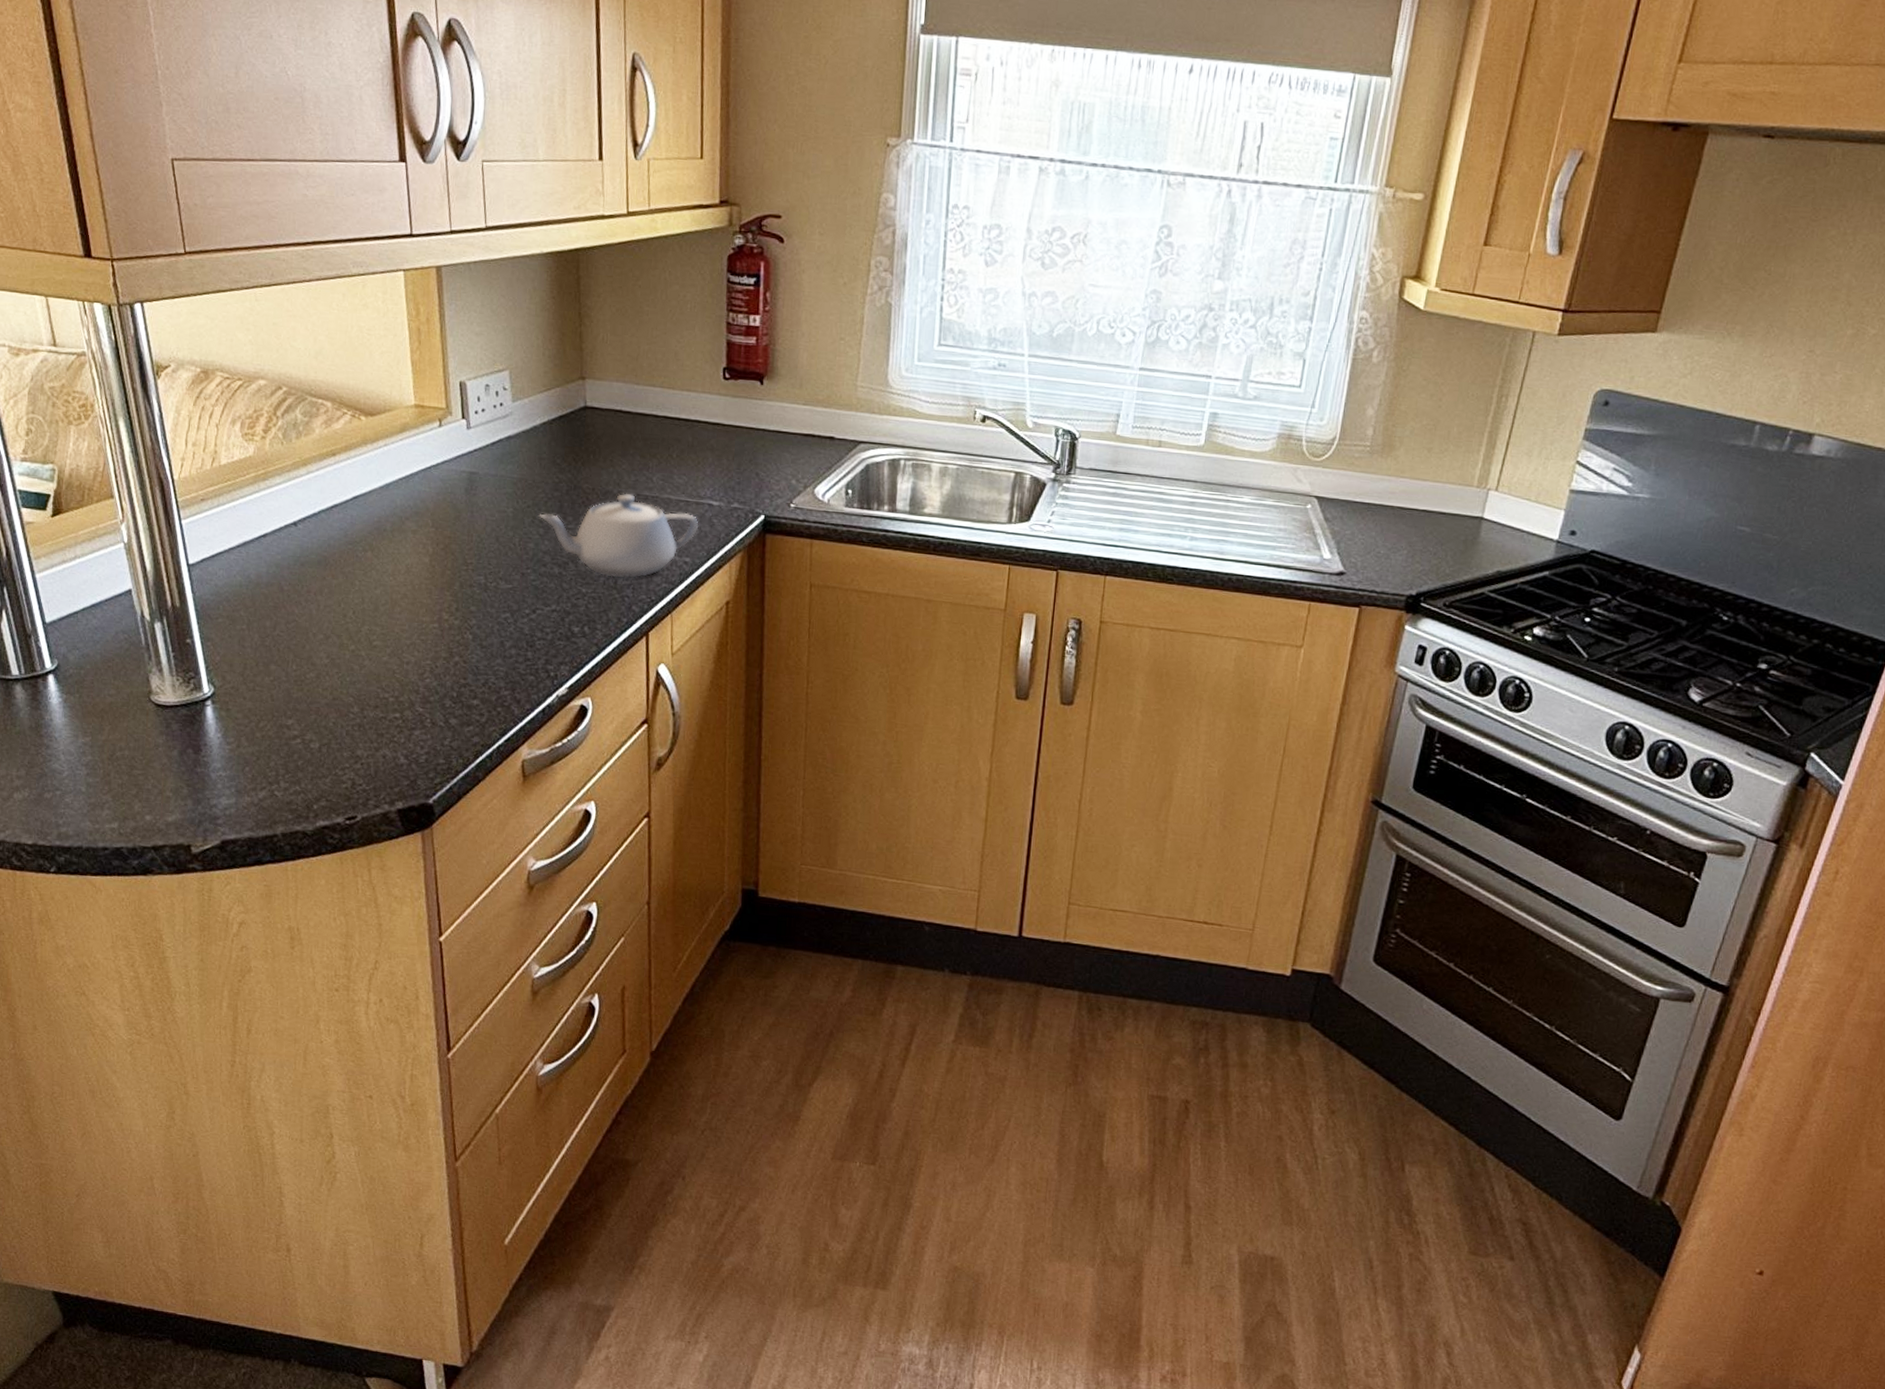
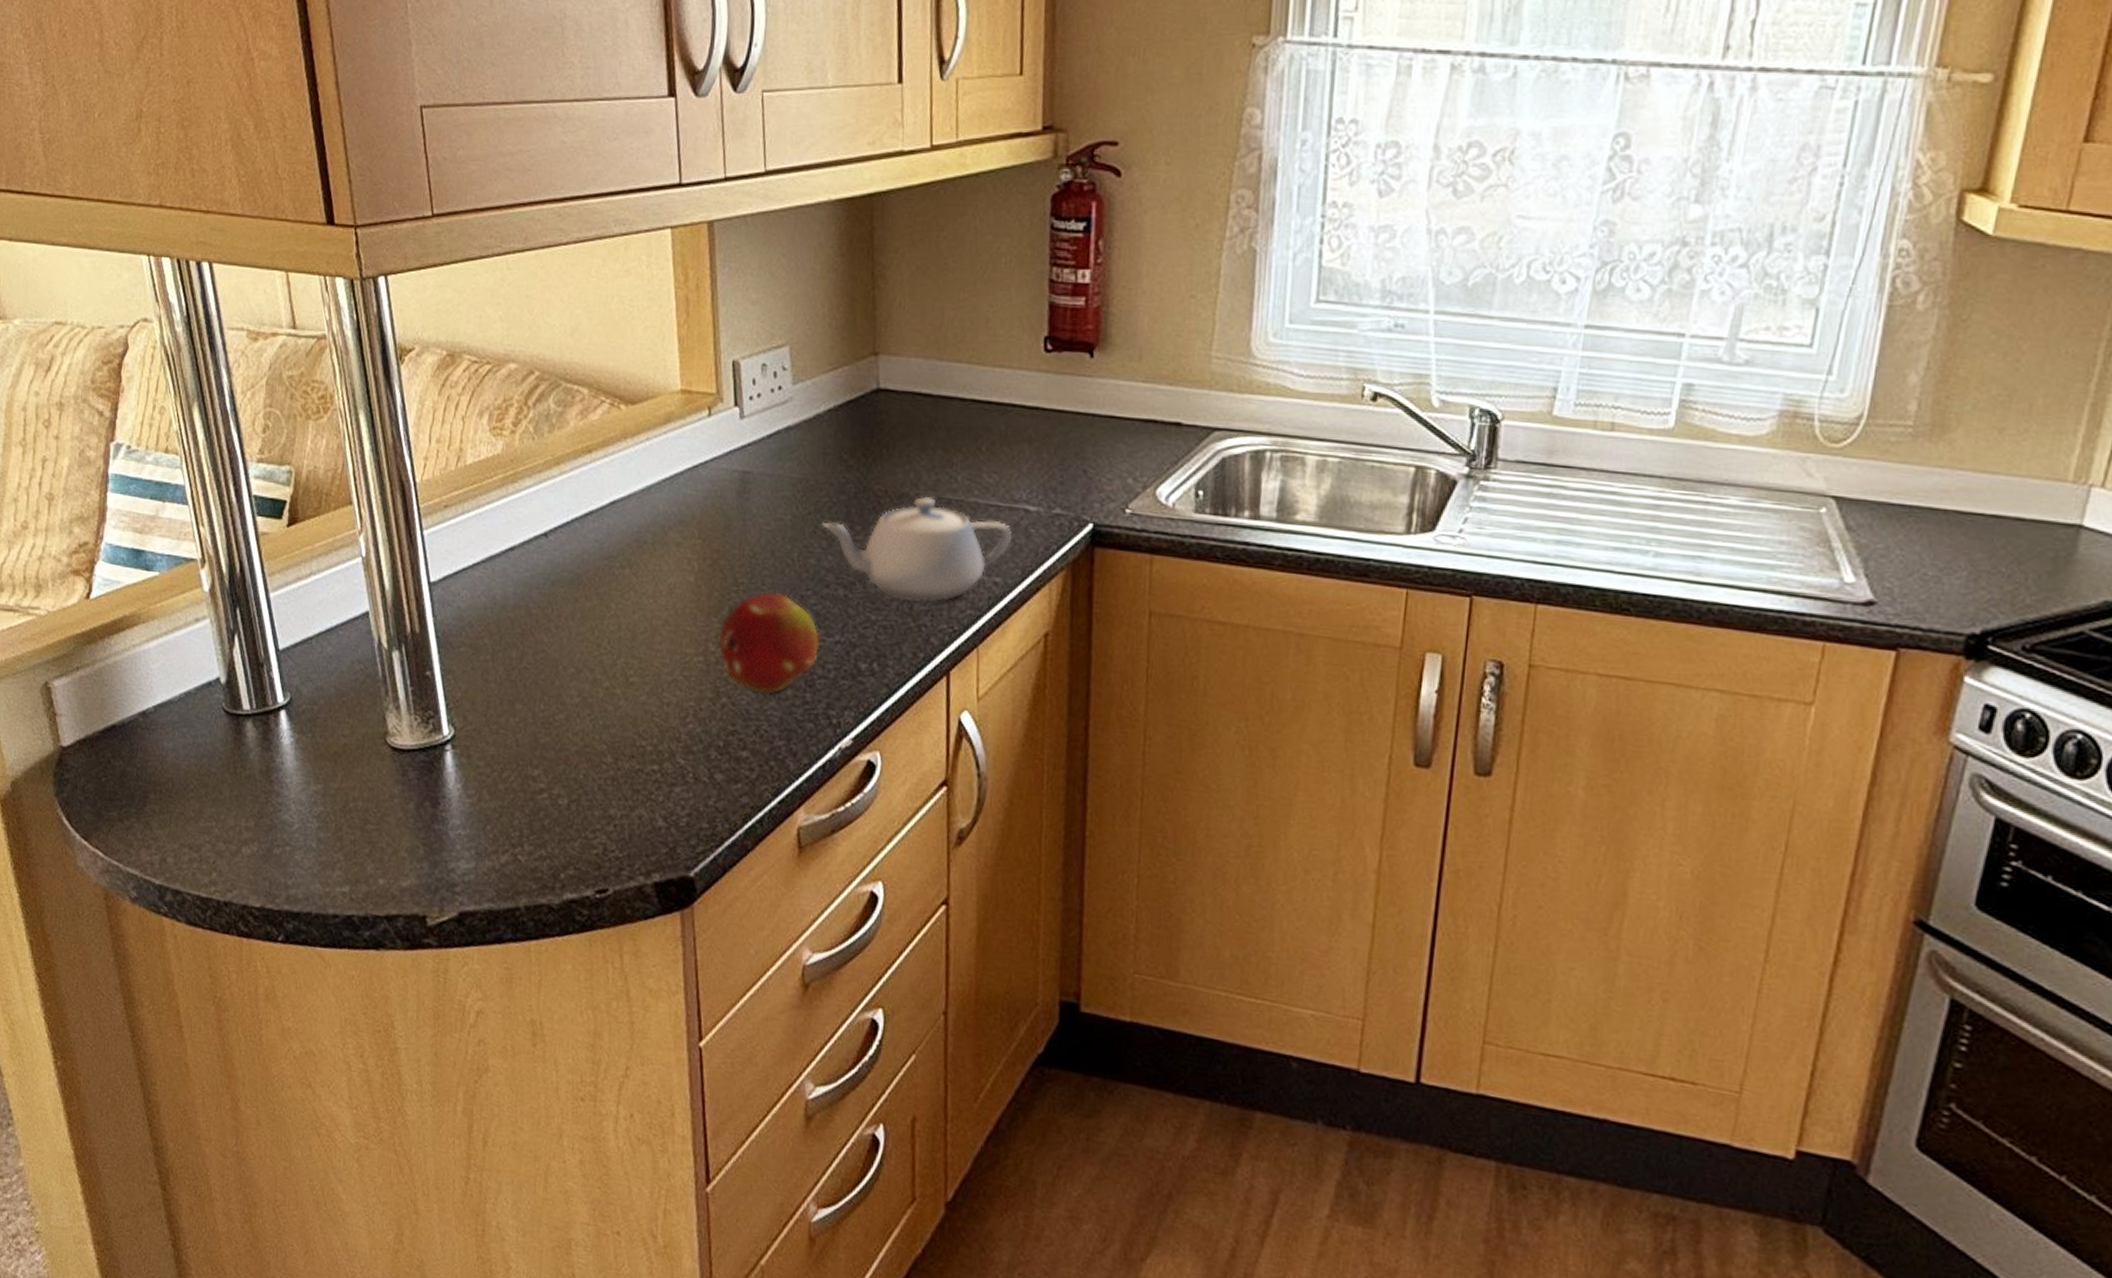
fruit: none [451,570,543,654] -> present [718,592,825,695]

